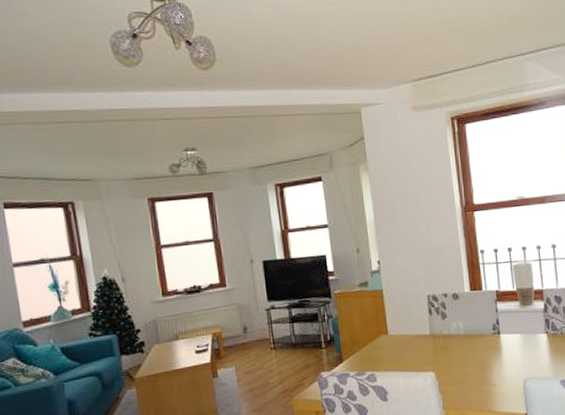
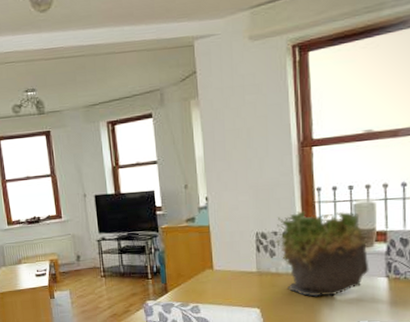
plant: none [445,272,531,357] -> present [275,211,369,297]

